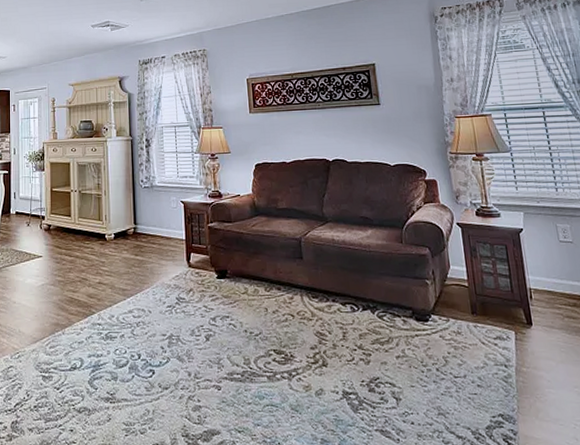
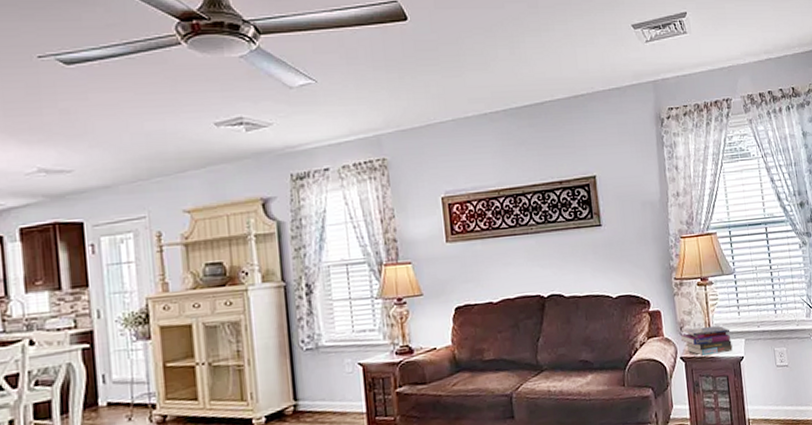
books: none [457,197,511,225] -> present [681,326,733,357]

